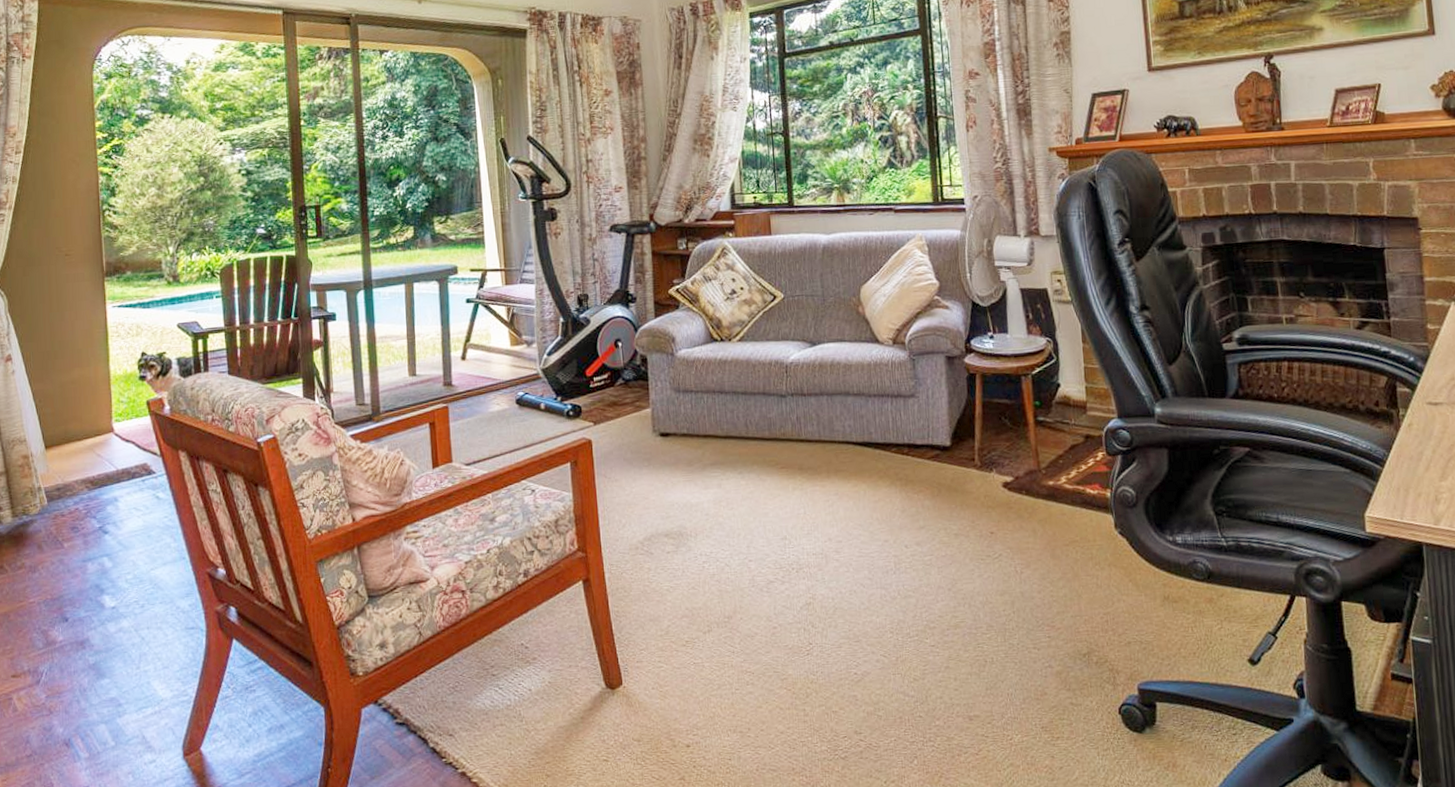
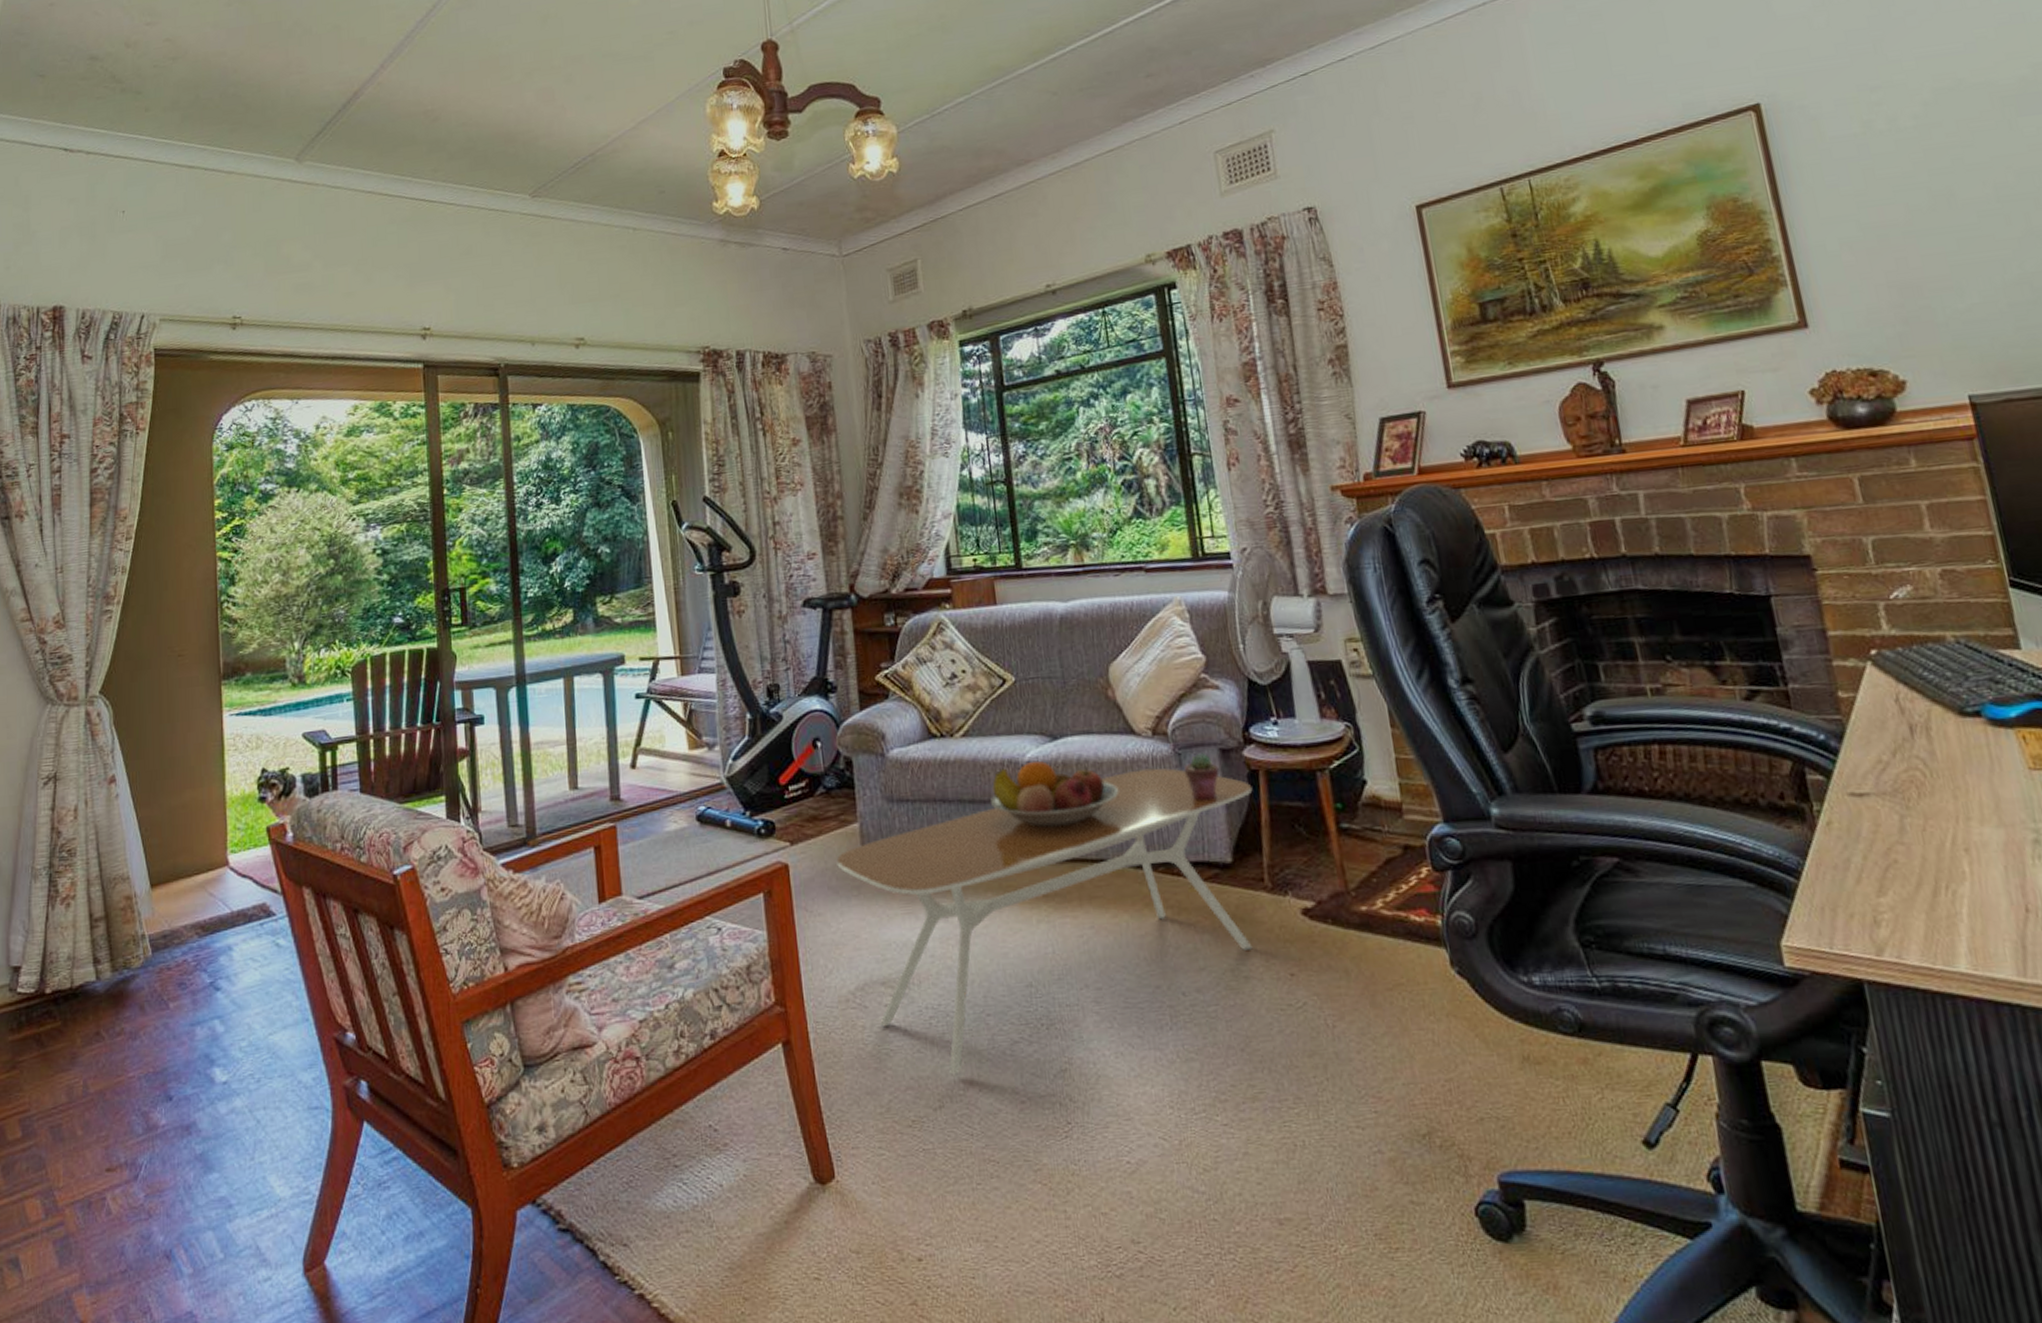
coffee table: none [631,370,970,606] -> present [836,768,1253,1074]
fruit bowl: none [760,362,863,415] -> present [991,760,1118,828]
potted succulent: none [916,359,945,397] -> present [1184,753,1220,801]

